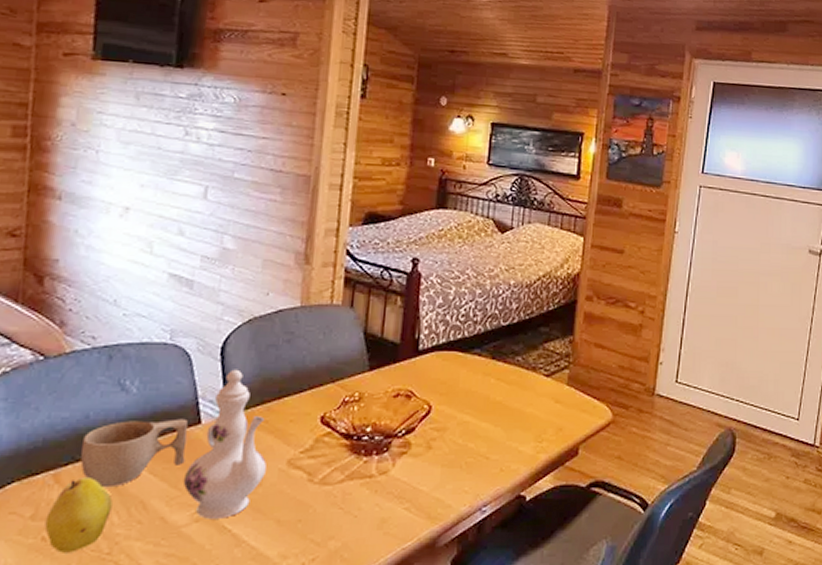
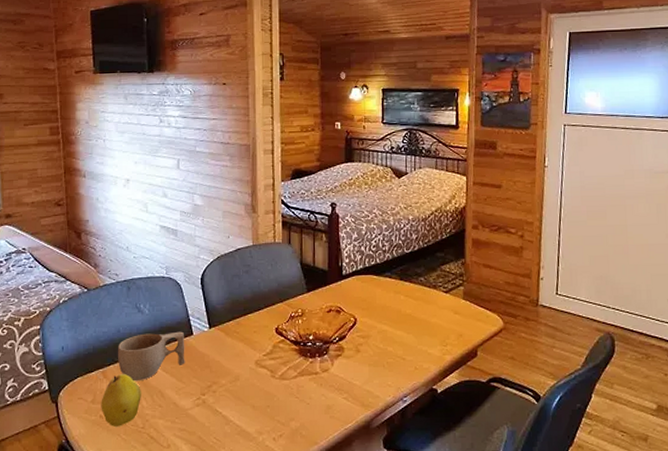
ewer: present [183,369,266,519] -> none [185,294,241,404]

